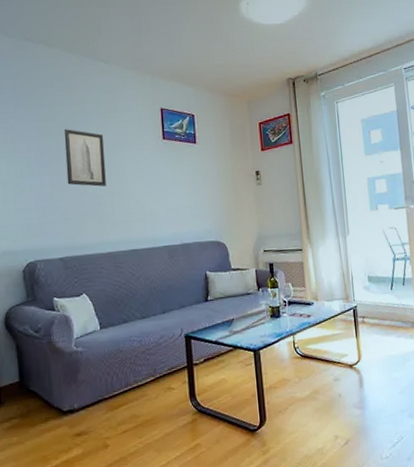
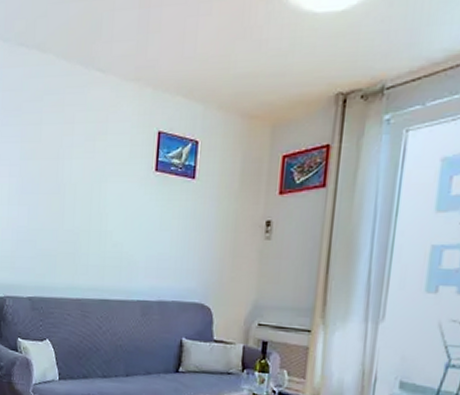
wall art: present [64,129,106,187] -> none [44,153,89,223]

